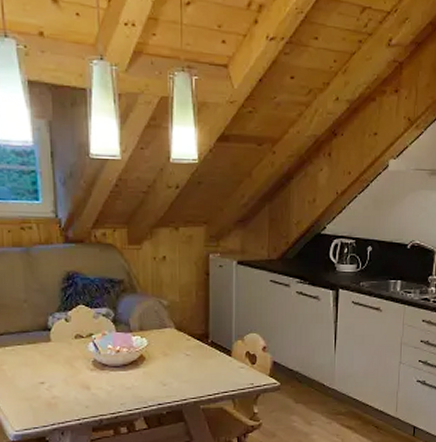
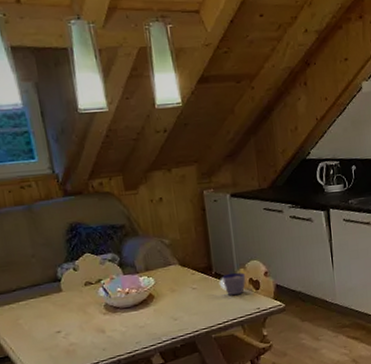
cup: none [214,343,243,368] -> present [219,272,246,296]

